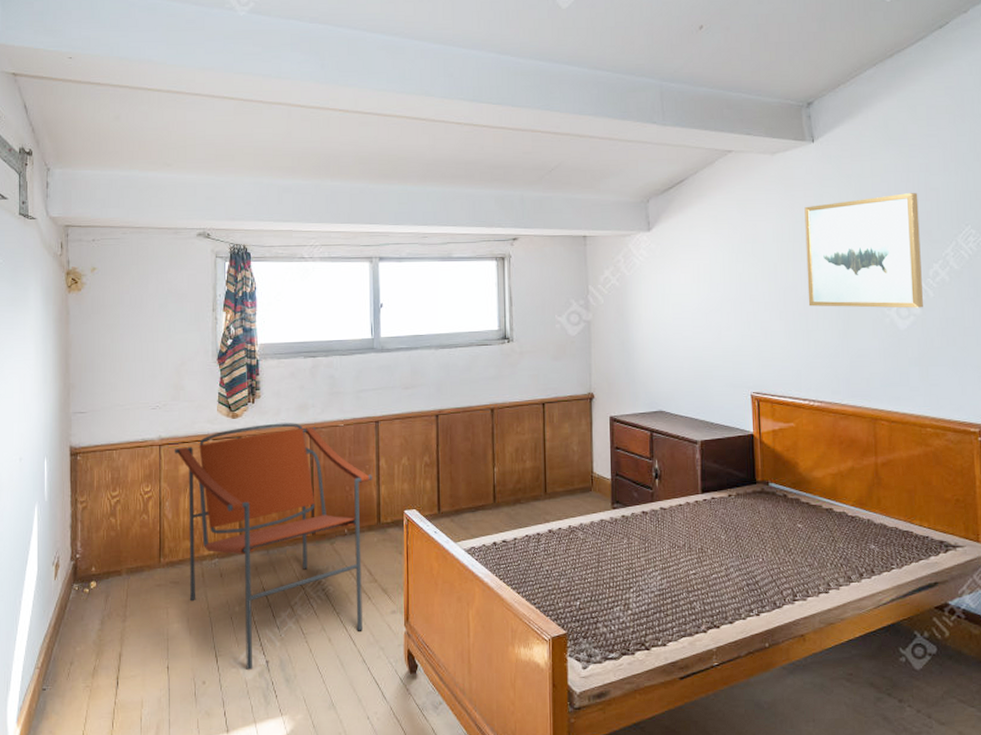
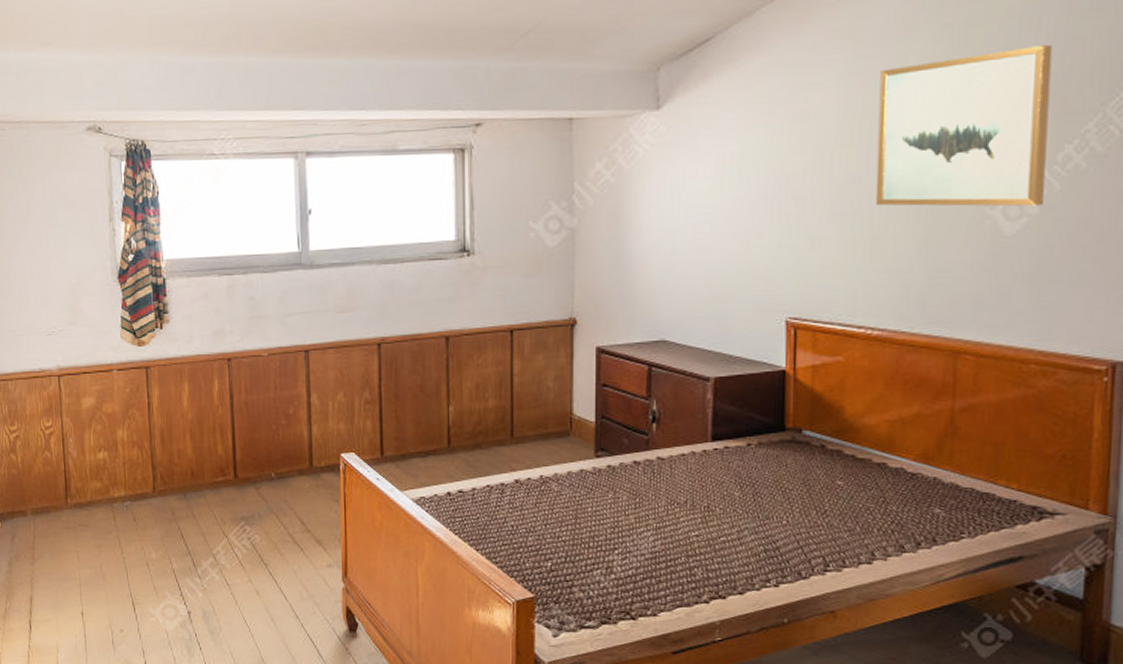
armchair: present [174,423,372,671] -> none [74,351,303,621]

